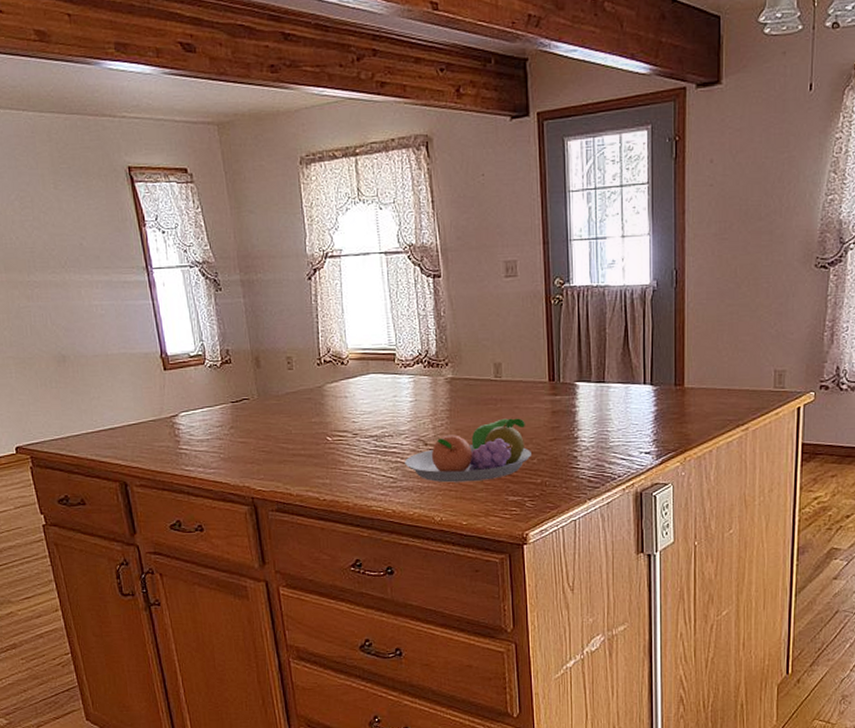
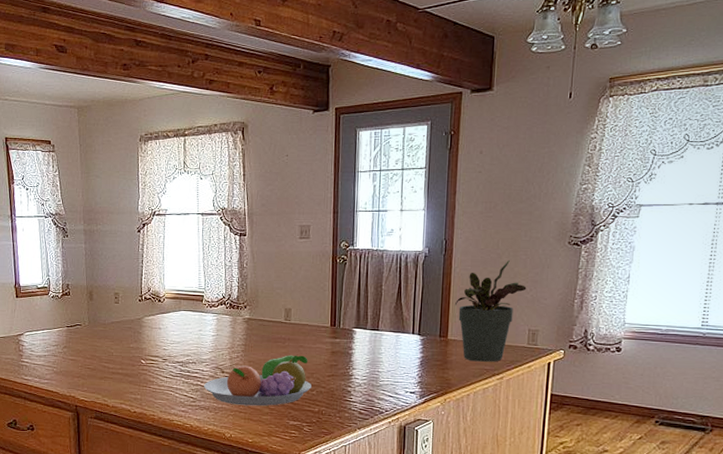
potted plant: none [691,291,770,412] -> present [455,261,527,362]

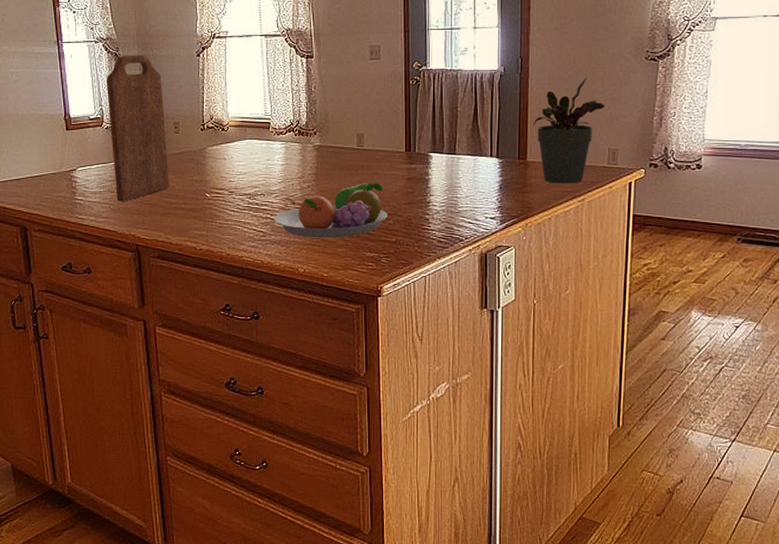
cutting board: none [54,229,108,365] -> present [107,54,169,202]

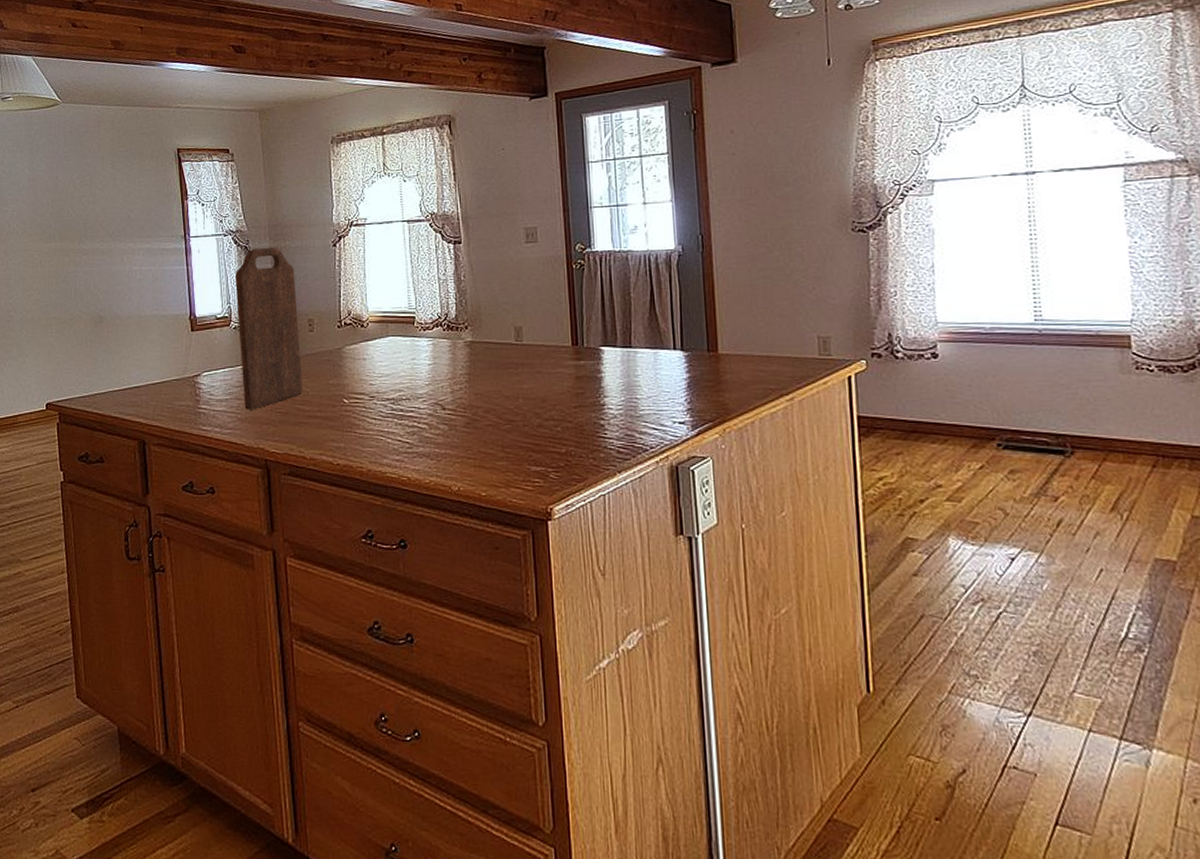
fruit bowl: present [274,183,389,238] -> none [422,383,556,450]
potted plant: present [533,78,605,184] -> none [722,255,808,380]

